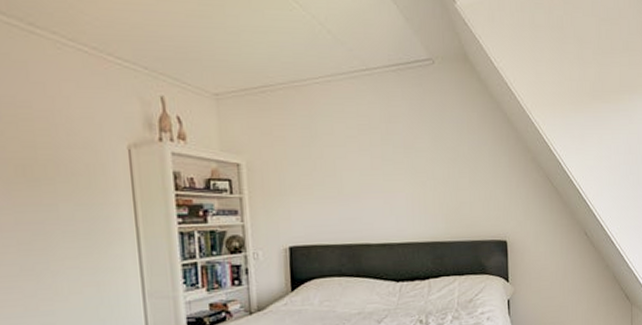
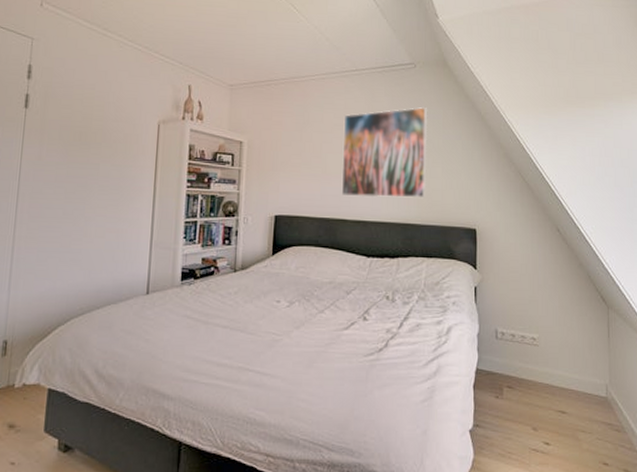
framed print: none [358,111,454,217] -> present [342,107,428,198]

